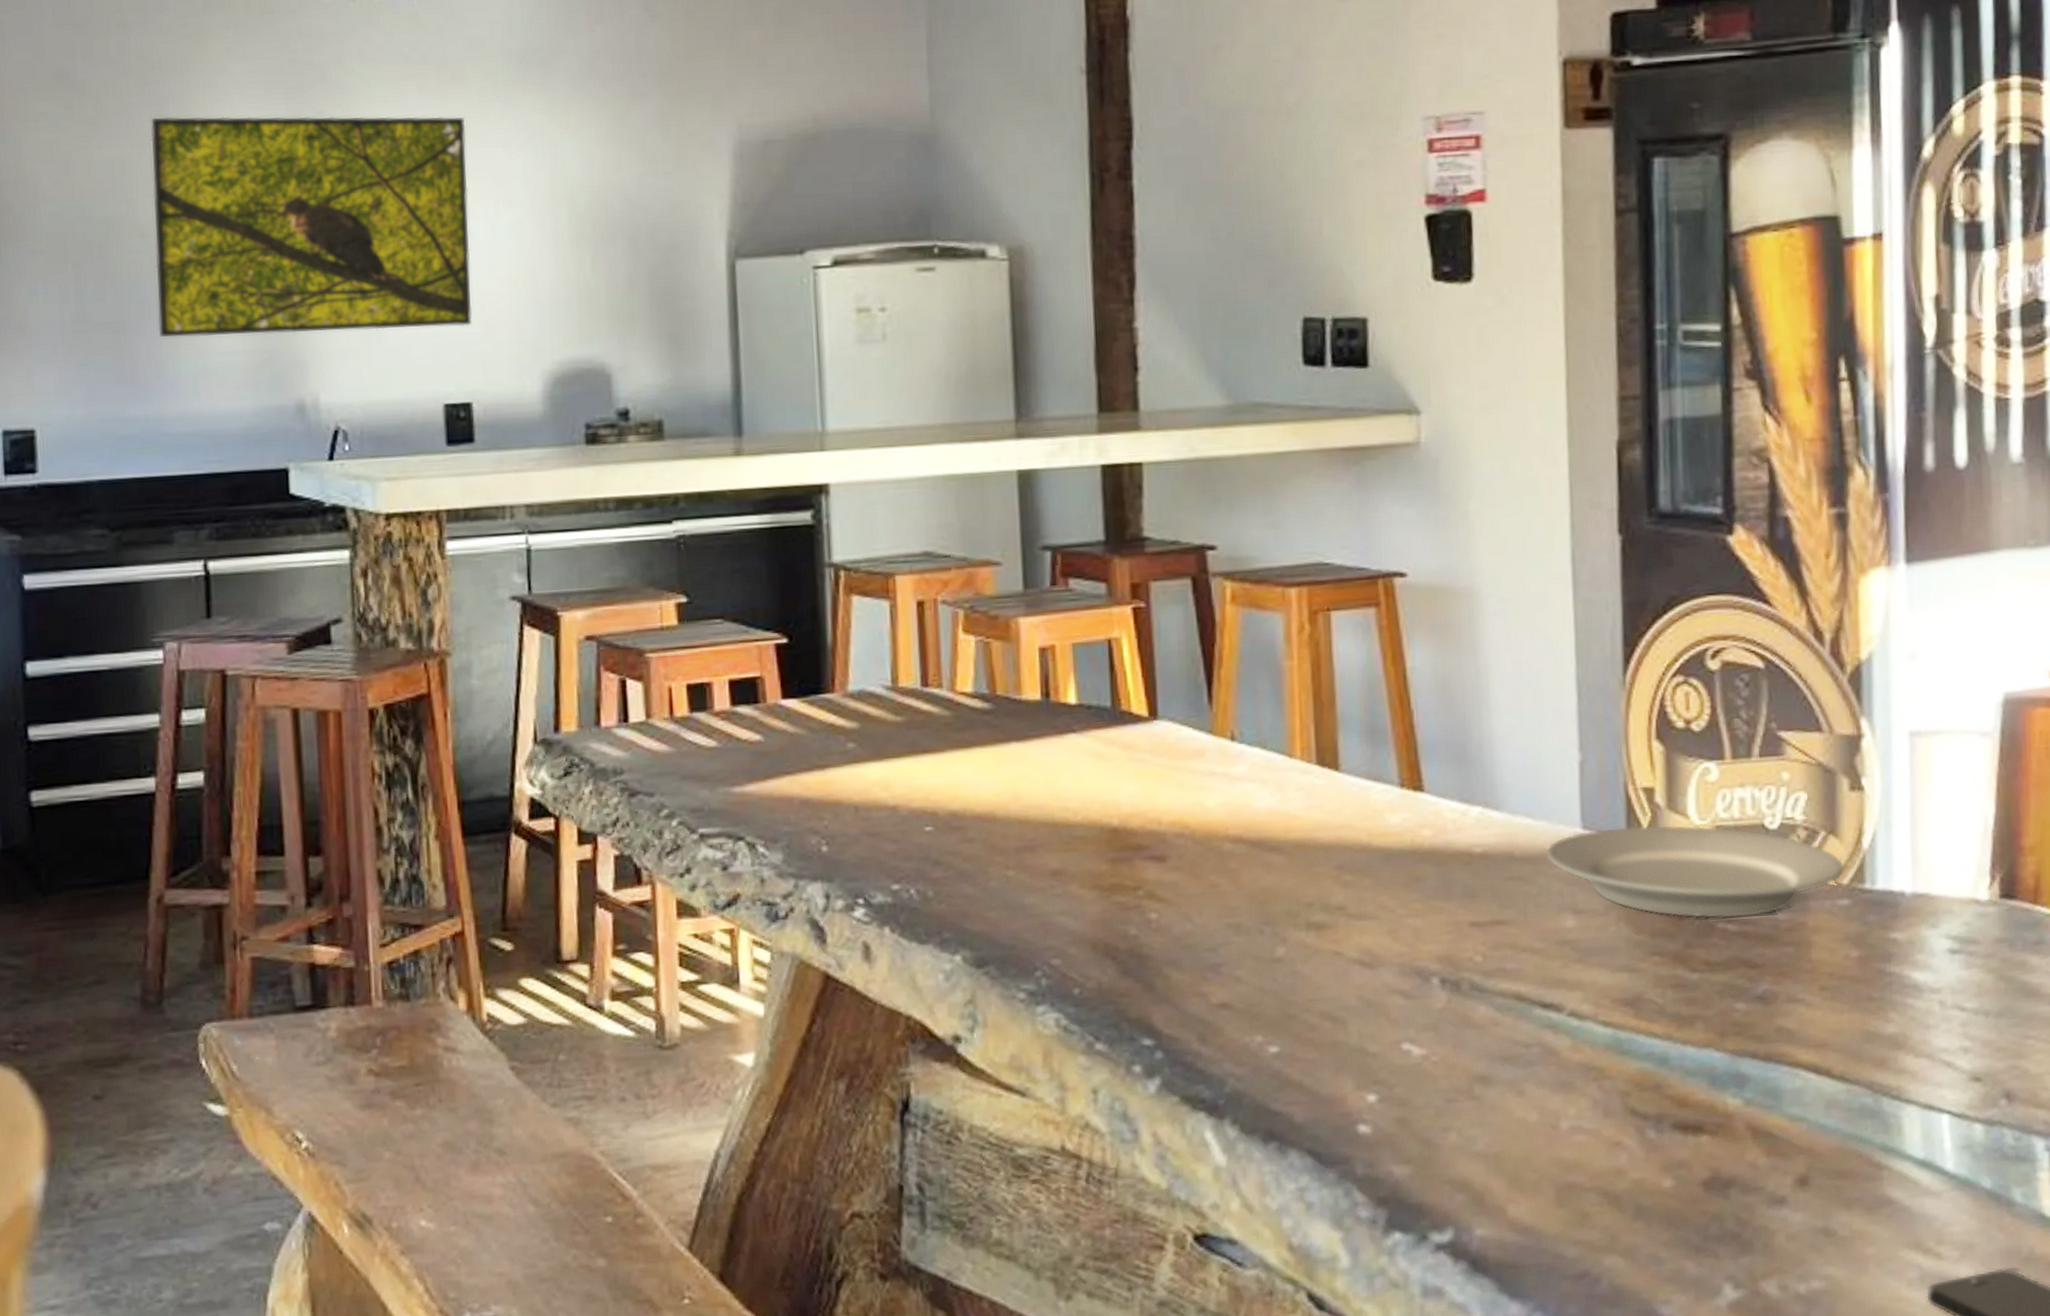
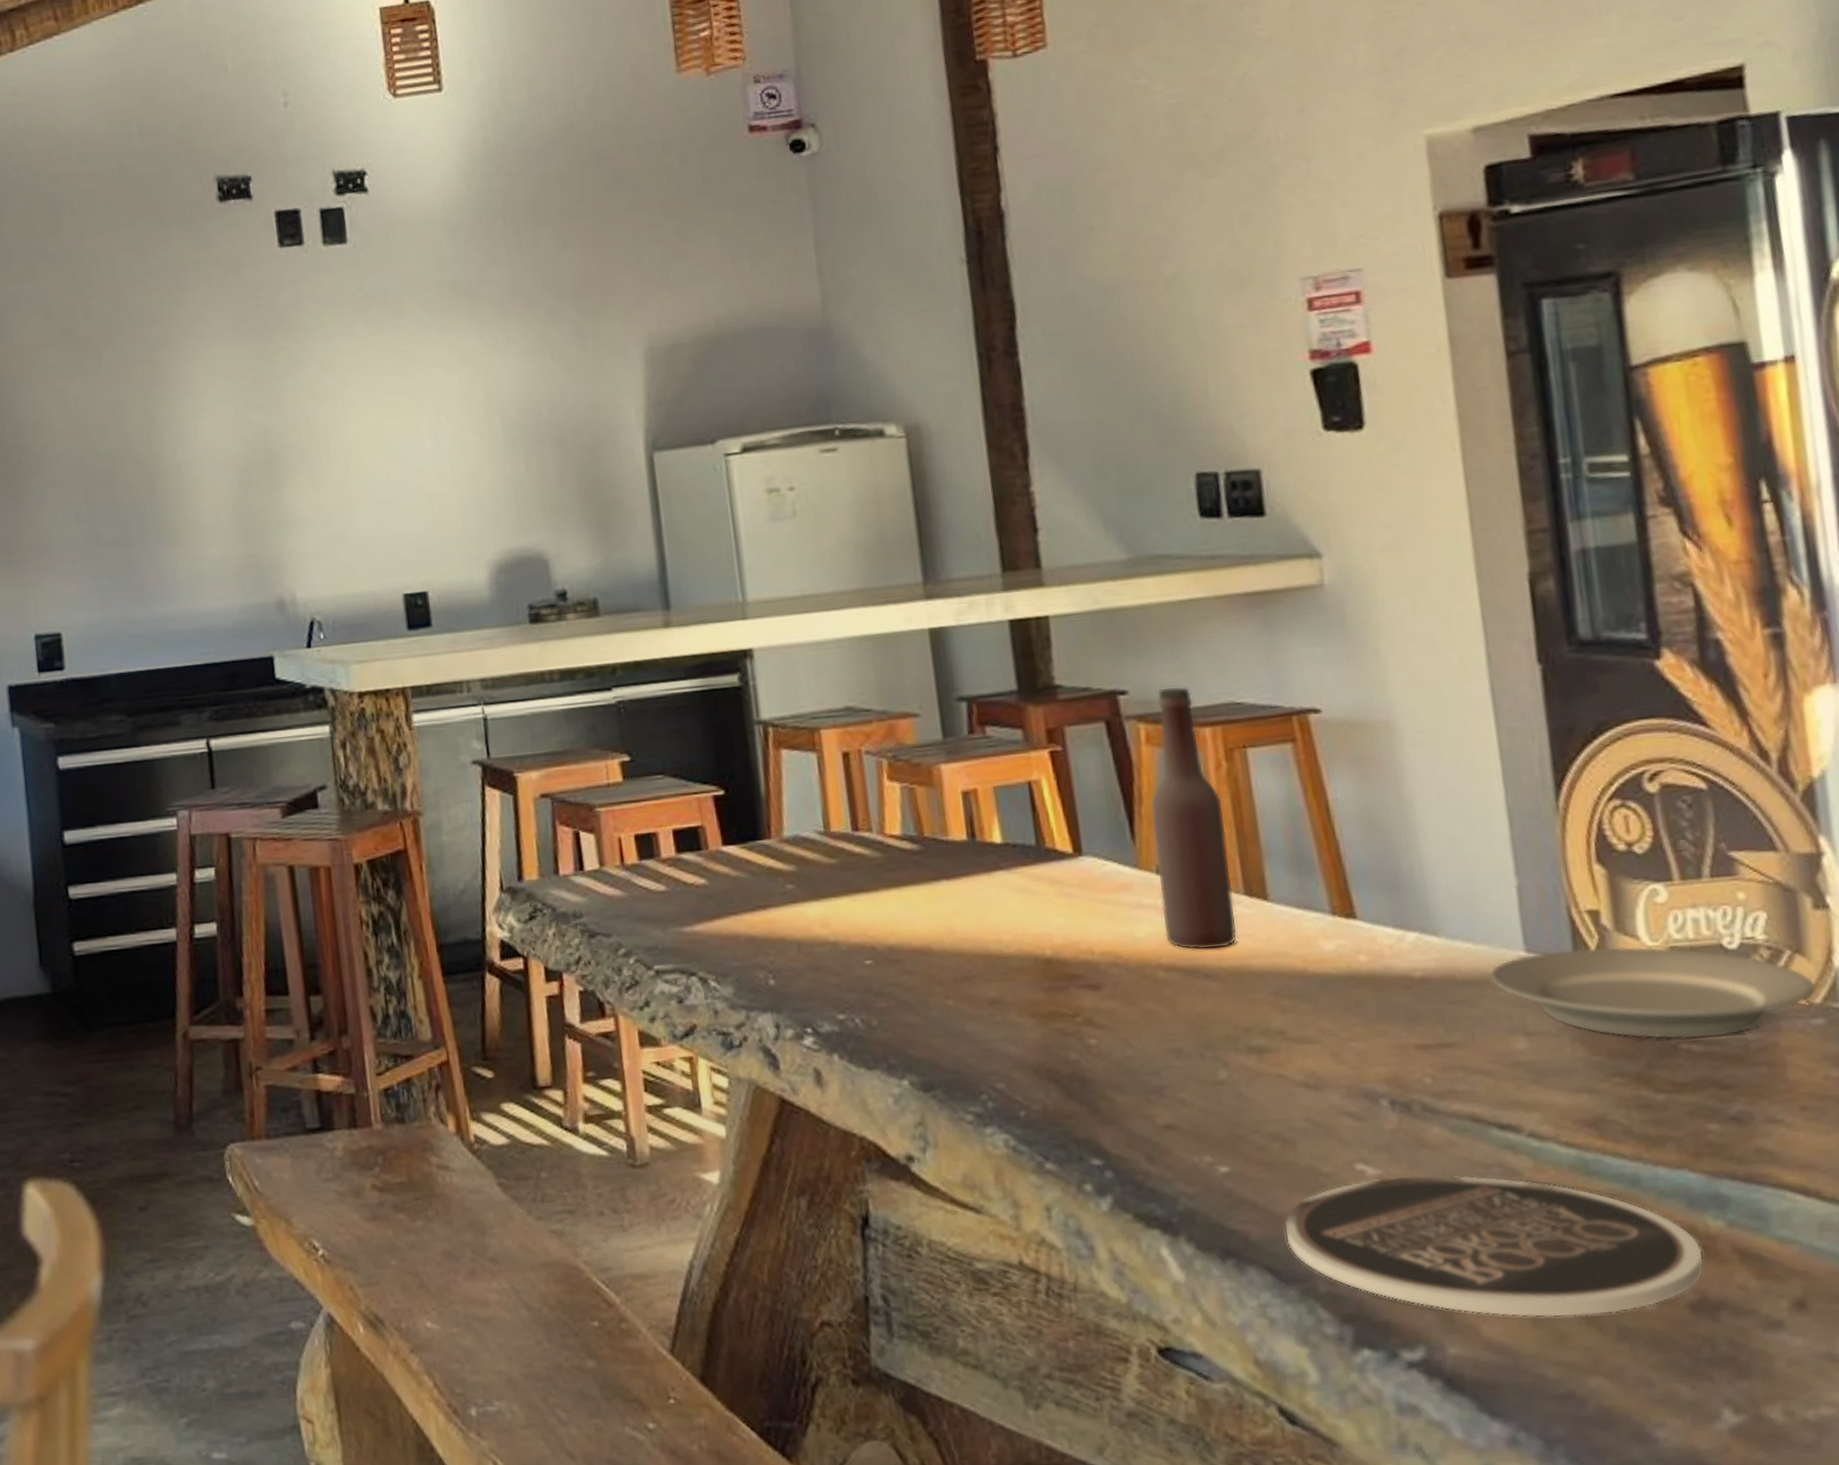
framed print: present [151,116,472,338] -> none [142,344,423,549]
beer bottle: none [1230,543,1307,822] -> present [1150,686,1238,951]
plate: none [1328,1054,1720,1198] -> present [1284,1174,1705,1318]

